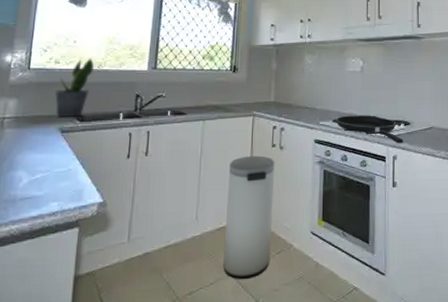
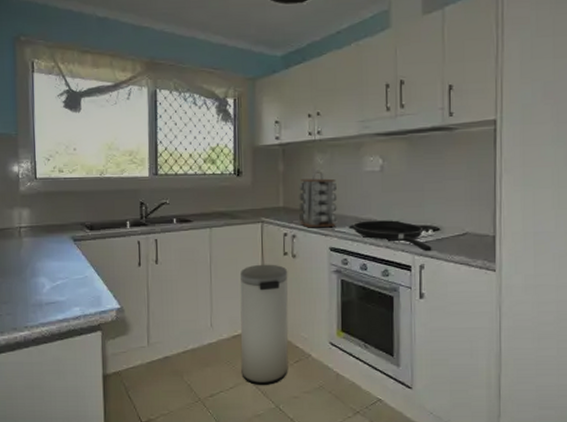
potted plant: present [55,58,95,118] -> none [63,165,97,227]
spice rack: none [288,70,323,122] -> present [299,171,337,228]

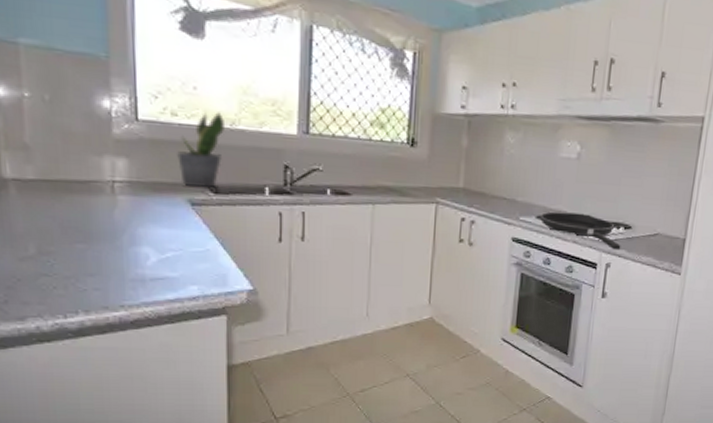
potted plant: none [63,165,97,227] -> present [177,112,226,188]
pedal bin: present [239,264,289,385] -> none [399,250,463,380]
spice rack: present [299,171,337,228] -> none [481,150,527,216]

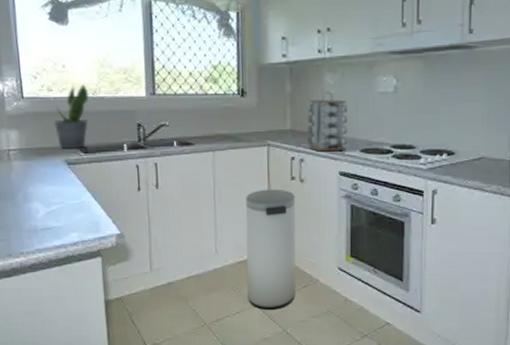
pedal bin: none [399,250,463,380] -> present [245,189,296,310]
spice rack: none [481,150,527,216] -> present [307,91,348,152]
frying pan: present [540,211,621,251] -> none [364,144,446,177]

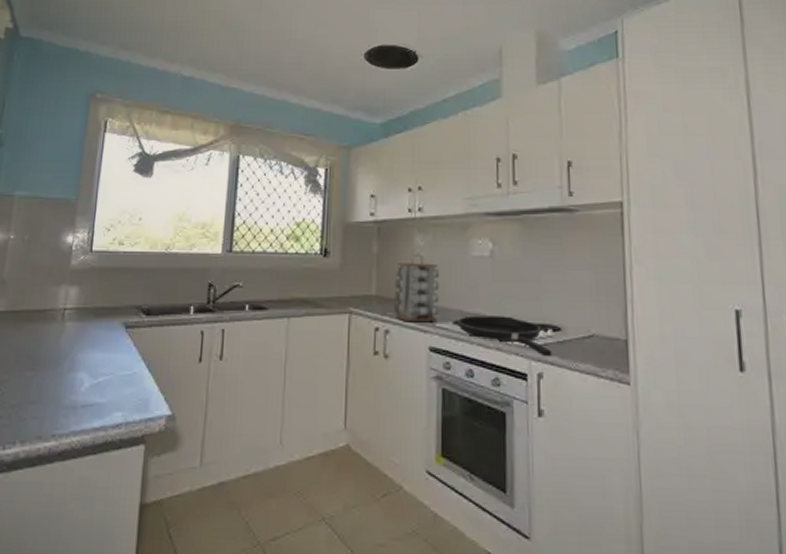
potted plant: present [54,84,90,150] -> none [119,238,162,311]
pedal bin: present [245,189,296,310] -> none [314,365,378,527]
frying pan: none [364,144,446,177] -> present [458,315,552,357]

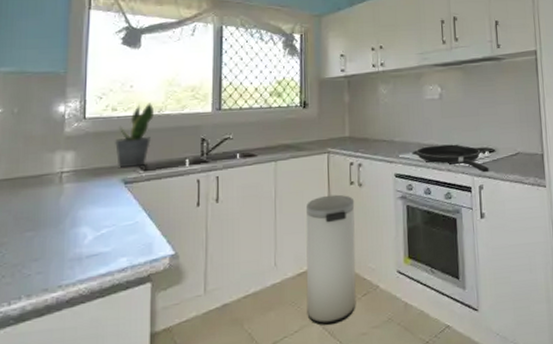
potted plant: none [119,238,162,311] -> present [115,103,155,168]
pedal bin: none [314,365,378,527] -> present [305,194,356,326]
spice rack: present [394,254,439,323] -> none [364,100,401,156]

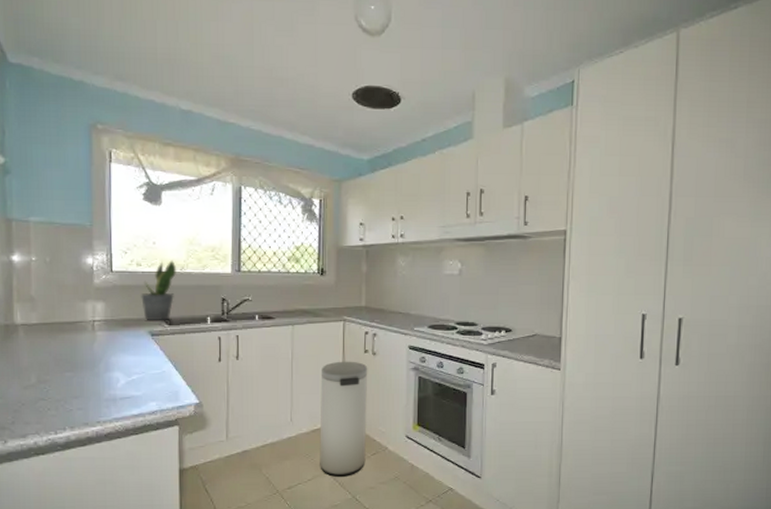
frying pan: present [416,144,489,173] -> none [432,321,504,352]

